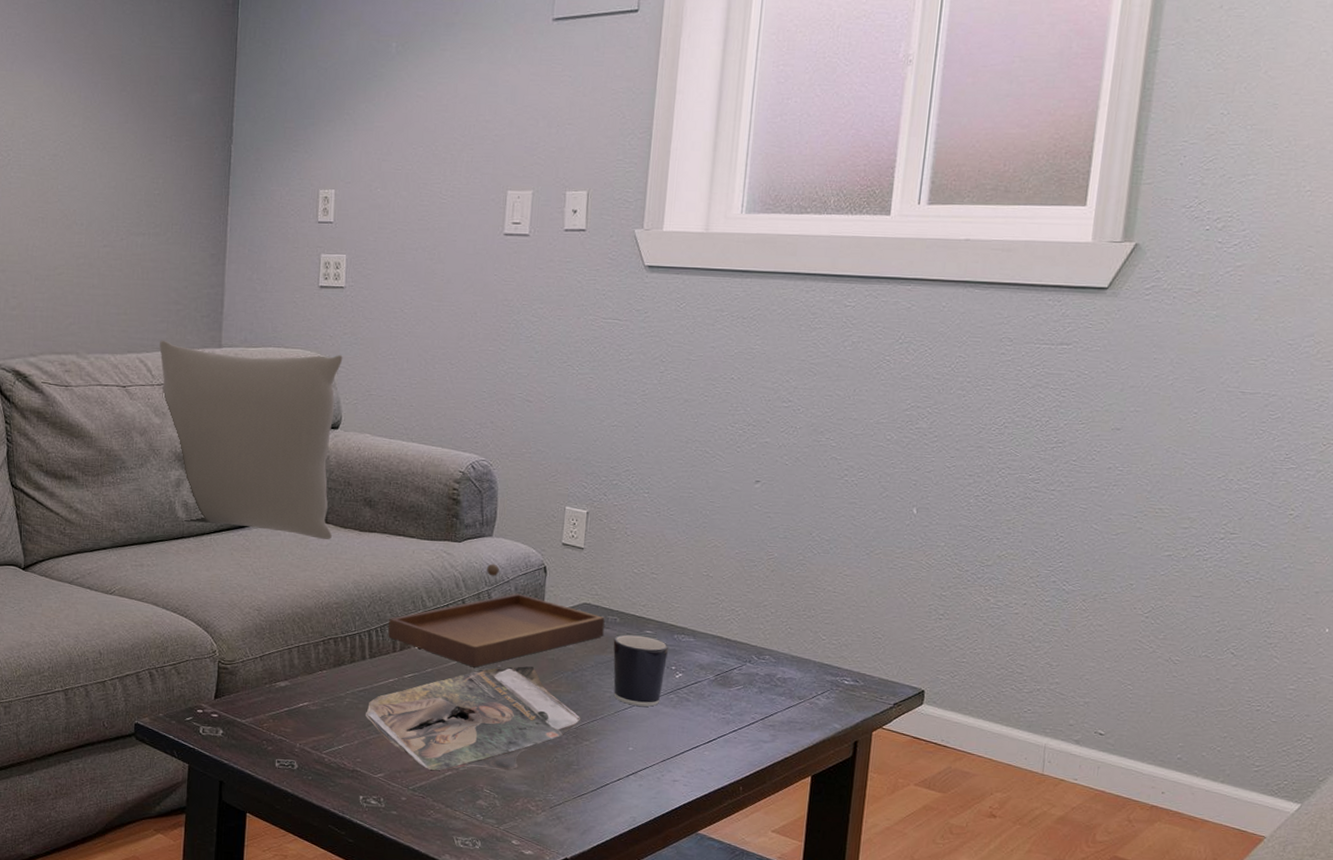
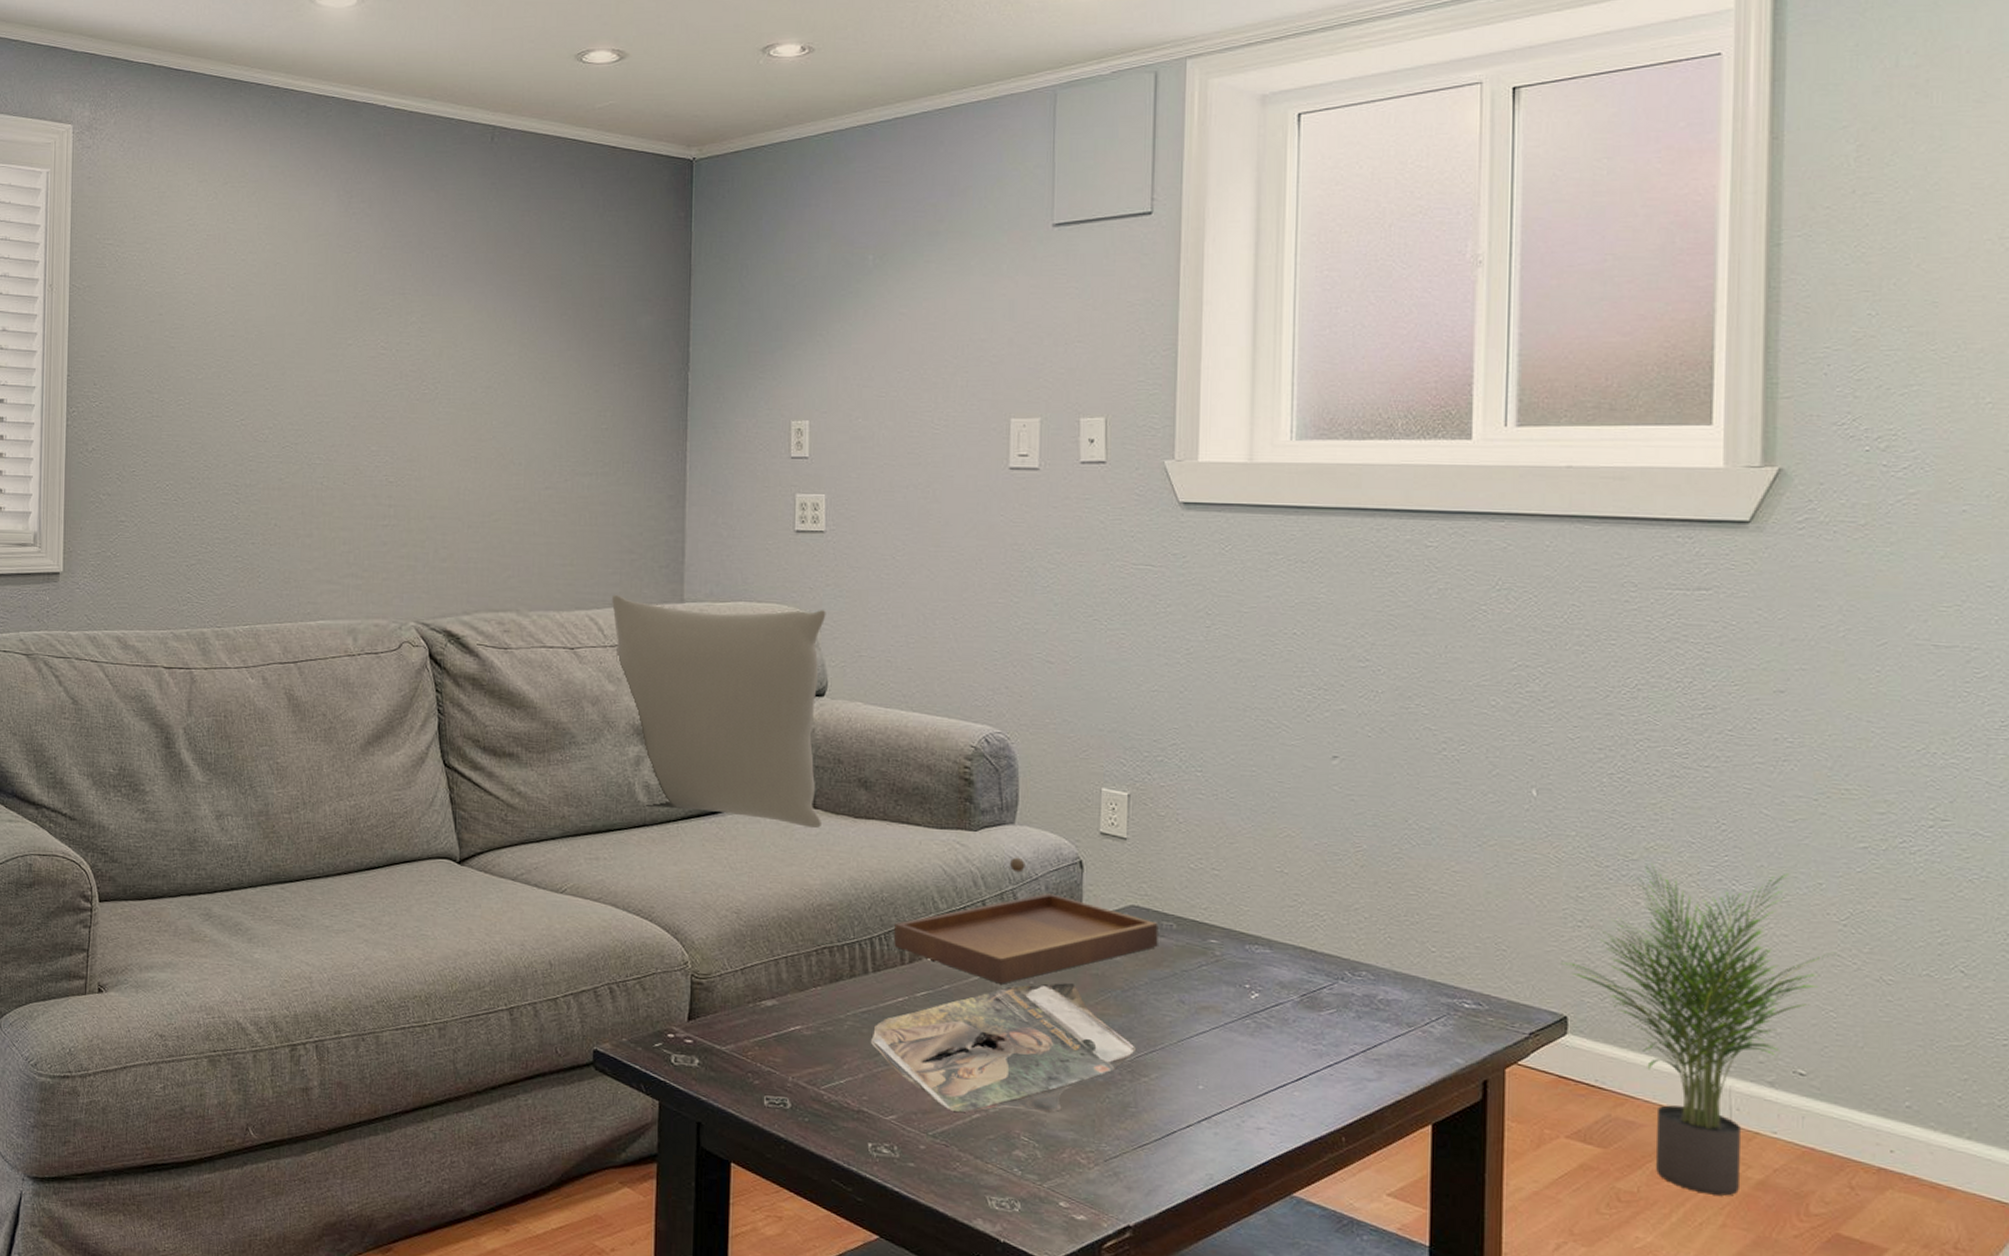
mug: present [613,634,669,707] -> none [1170,944,1240,1035]
potted plant: none [923,568,1140,829] -> present [1561,863,1839,1196]

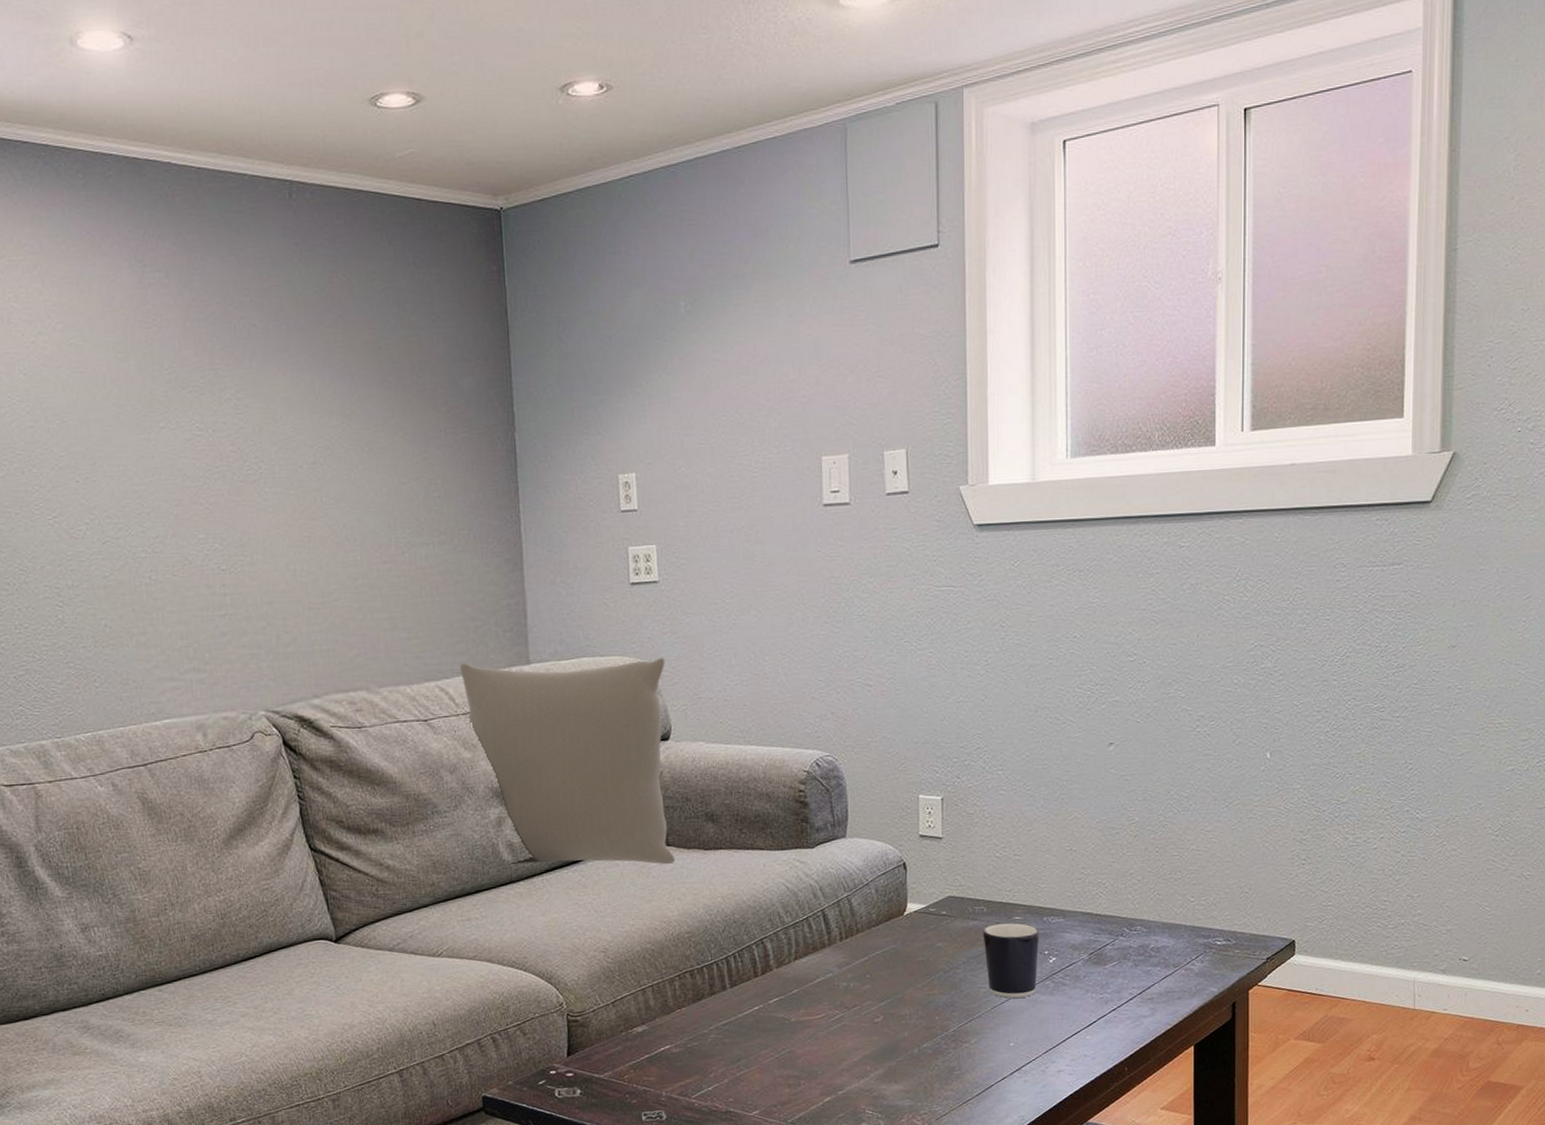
magazine: present [871,982,1137,1114] -> none [733,971,959,1099]
tray: present [894,857,1158,984] -> none [746,866,972,982]
mug: none [1170,944,1240,1035] -> present [982,922,1040,998]
potted plant: present [1561,863,1839,1196] -> none [1290,798,1493,1067]

